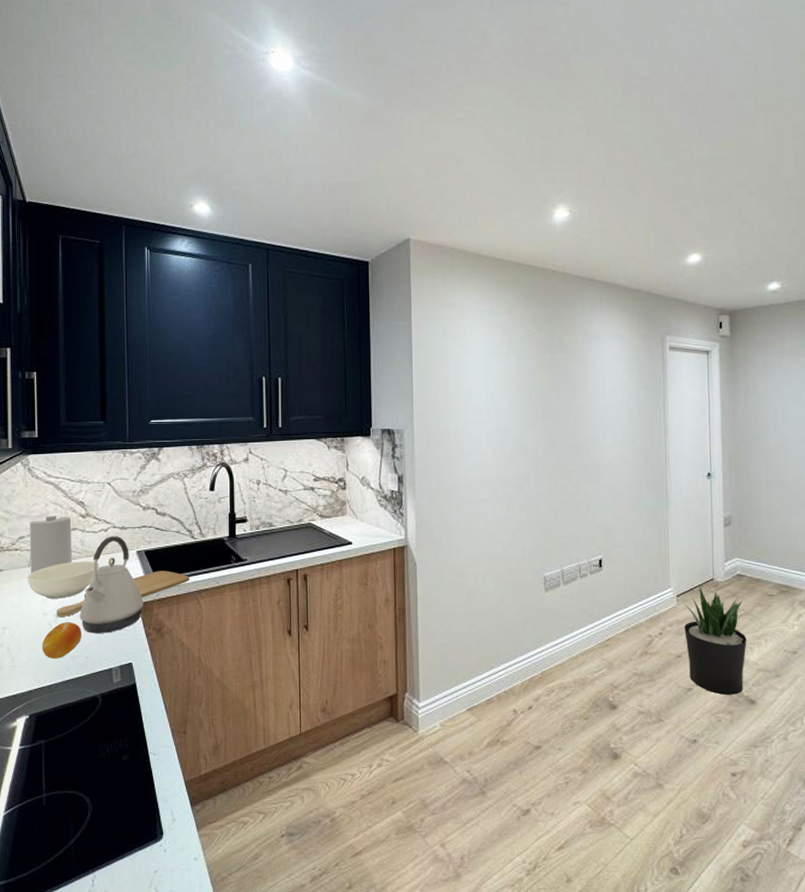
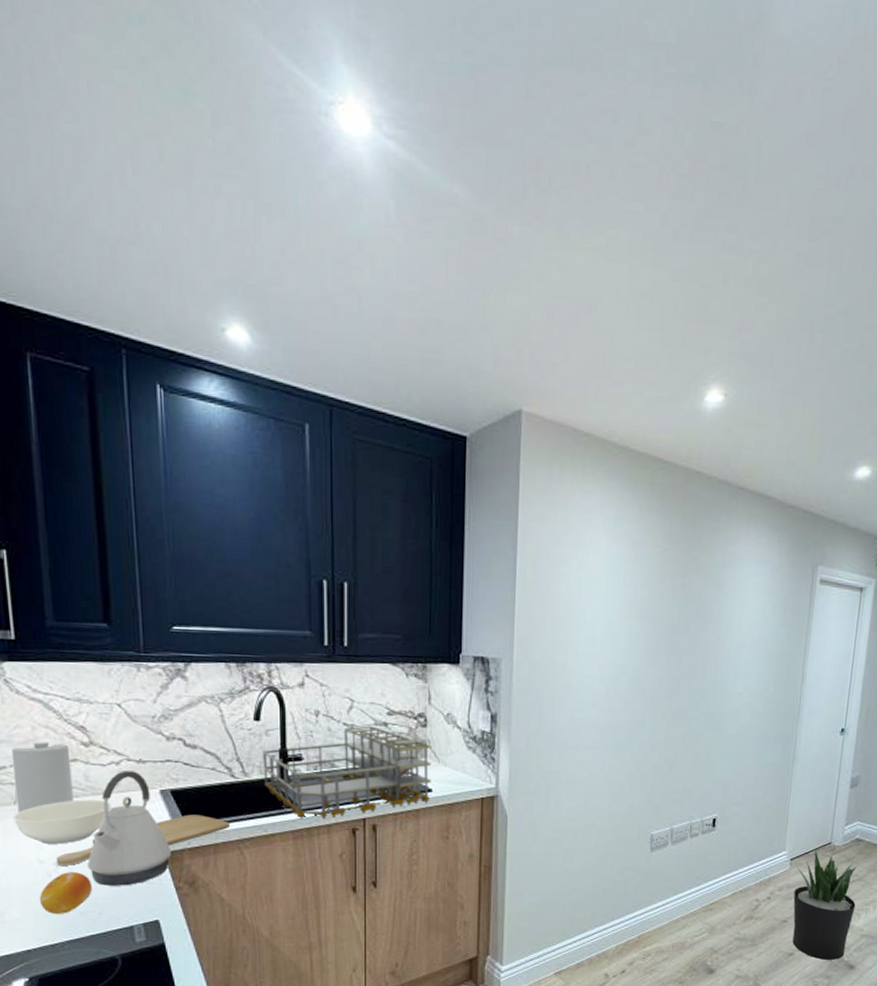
dish rack: none [215,491,351,572] -> present [262,726,432,820]

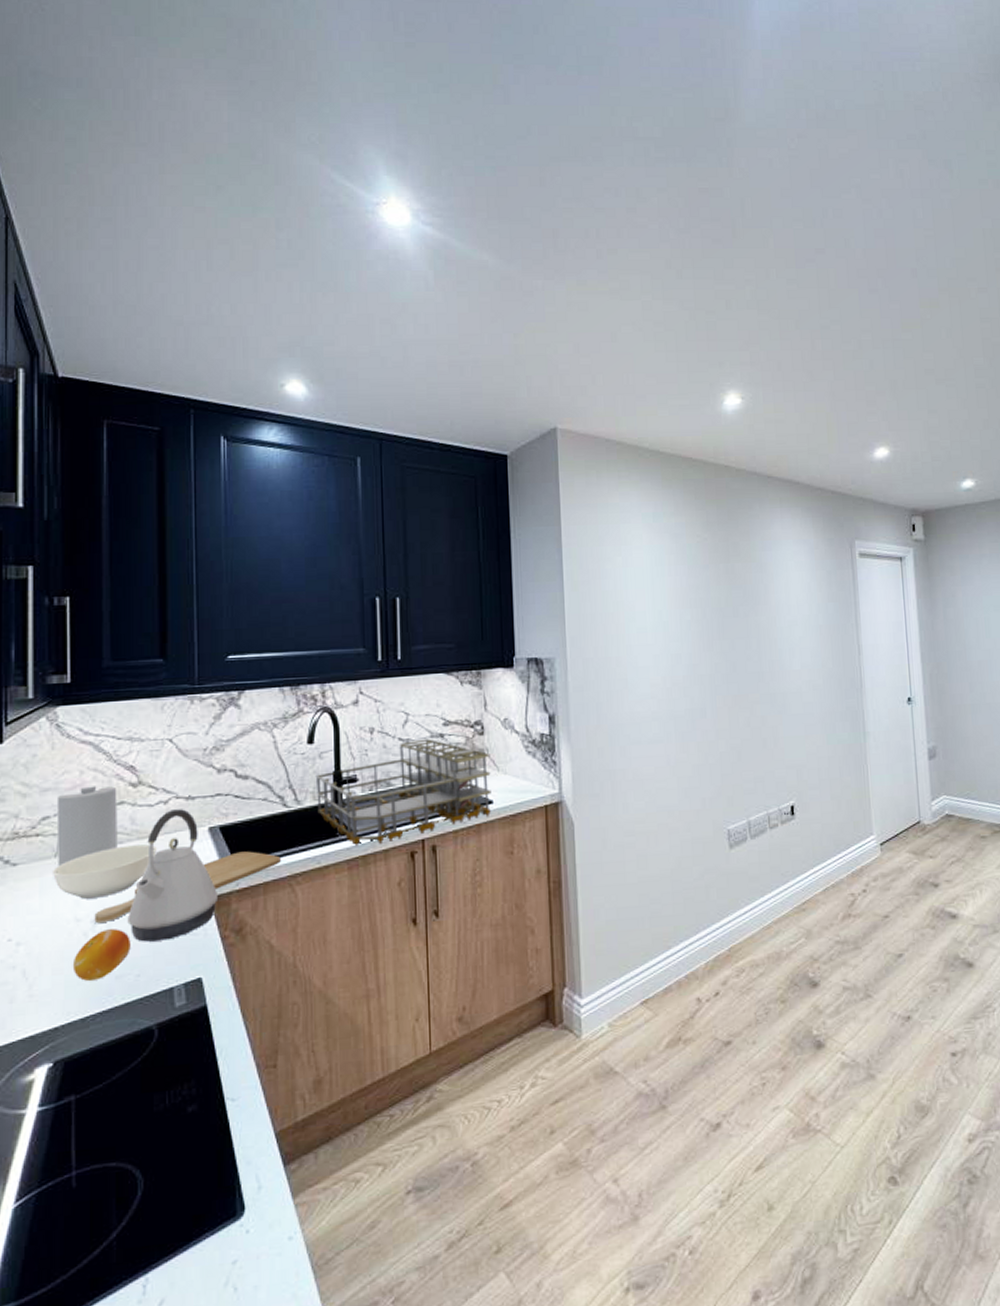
planter: present [792,850,857,960] -> none [887,832,961,959]

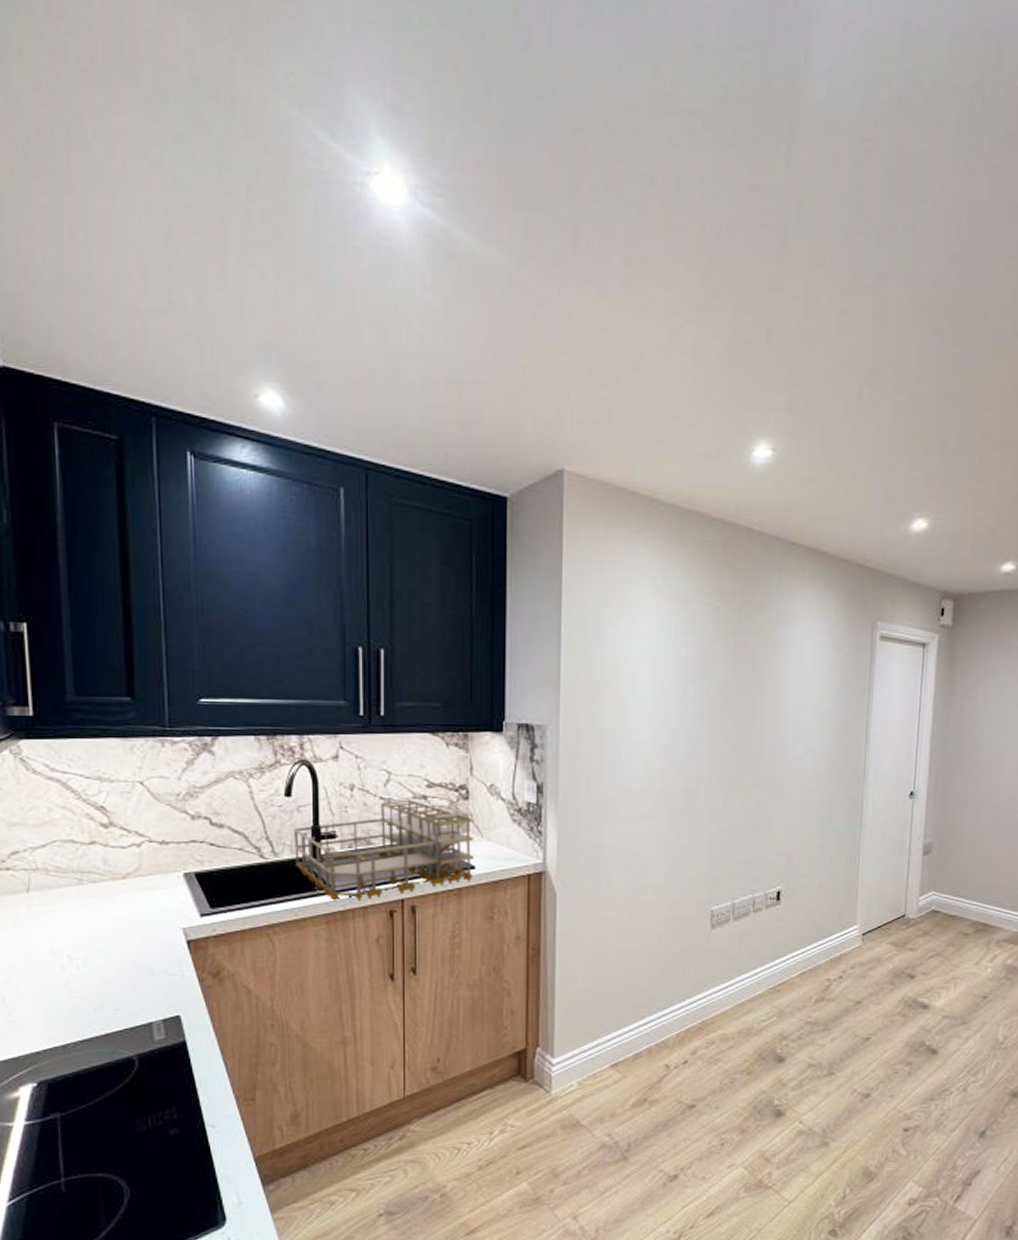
bowl: present [53,844,157,899] -> none [26,885,131,934]
paper towel holder: present [56,786,118,867] -> none [25,824,91,902]
fruit: present [72,929,131,981] -> none [50,964,108,1011]
chopping board: present [94,851,281,924] -> none [70,899,258,959]
kettle: present [127,809,219,942] -> none [104,853,196,979]

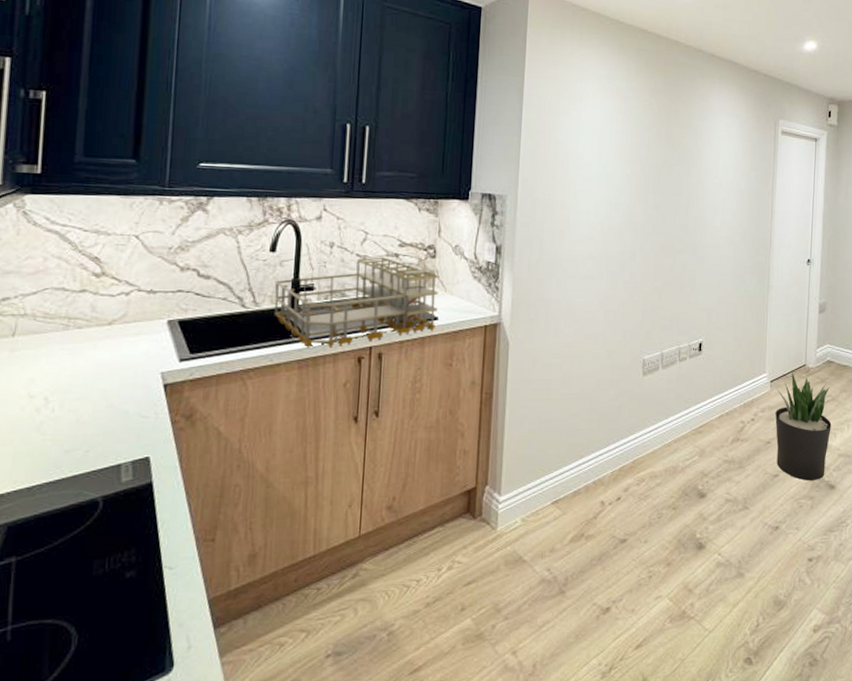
planter: none [867,924,935,1044] -> present [775,372,832,481]

